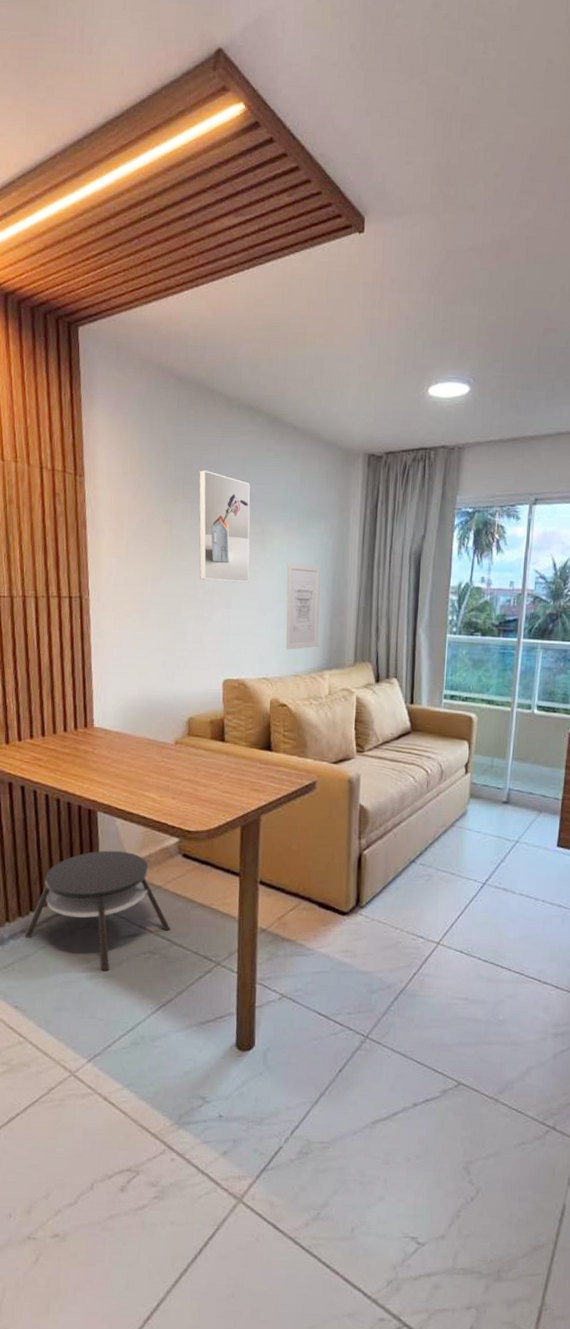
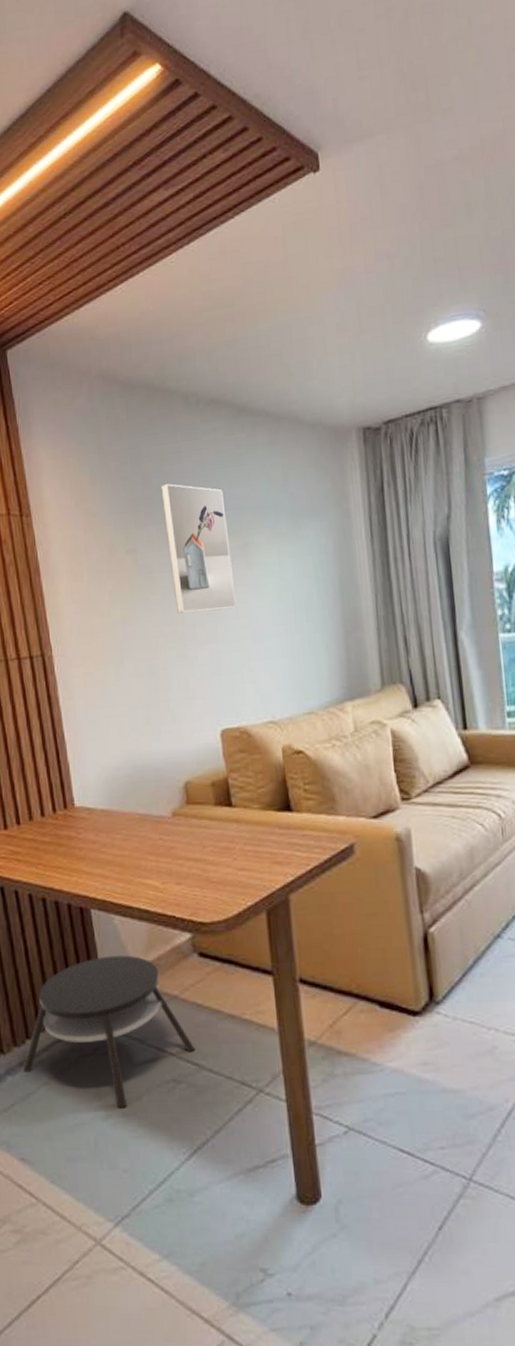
wall art: present [285,563,321,650] -> none [280,574,333,683]

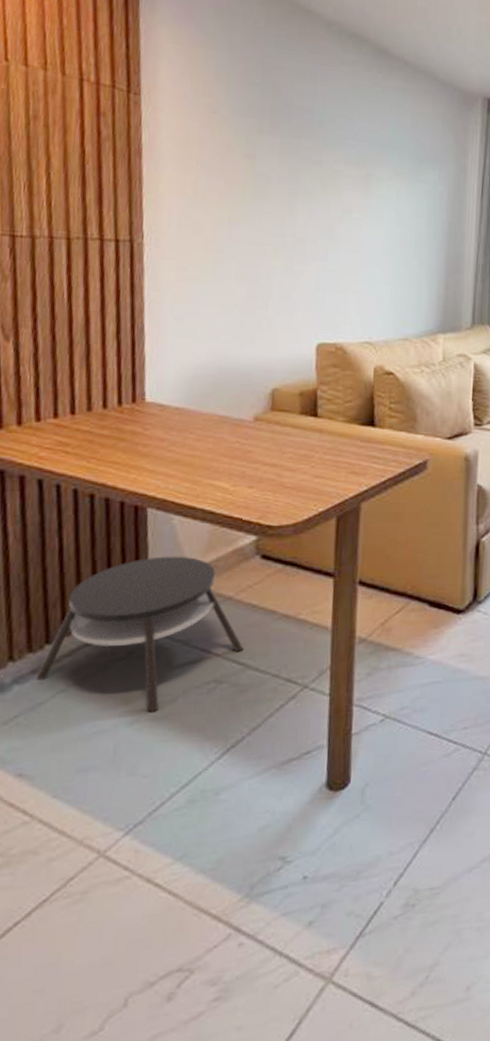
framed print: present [160,484,237,613] -> none [289,100,353,232]

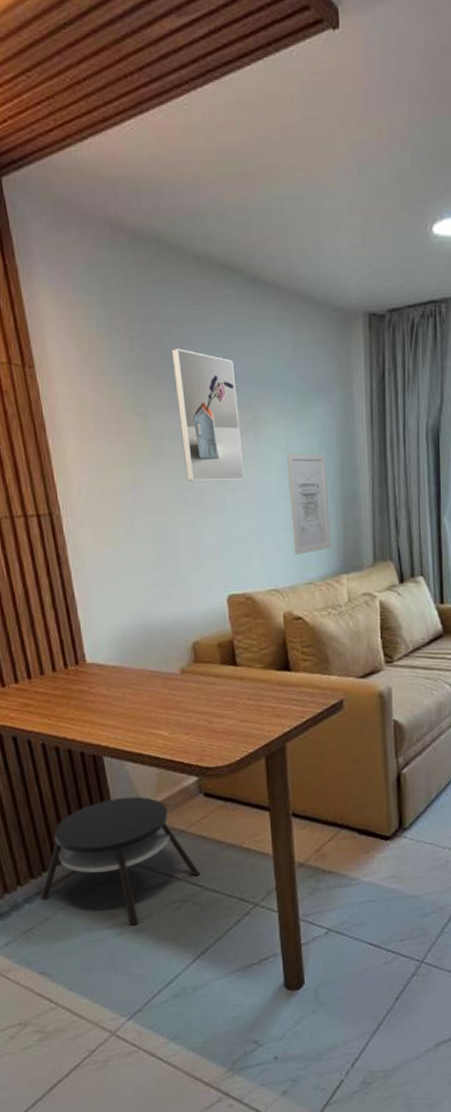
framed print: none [289,100,353,232] -> present [171,349,245,482]
wall art: none [392,211,434,310] -> present [286,452,332,555]

